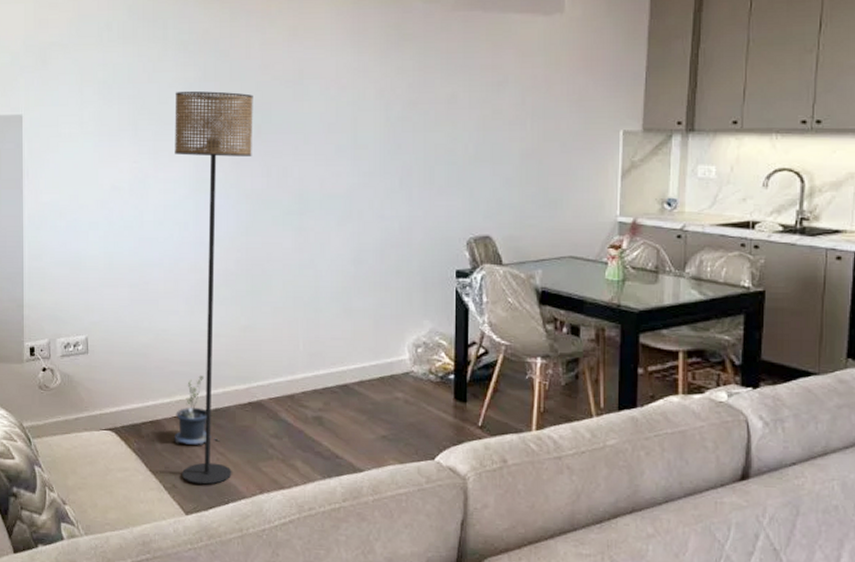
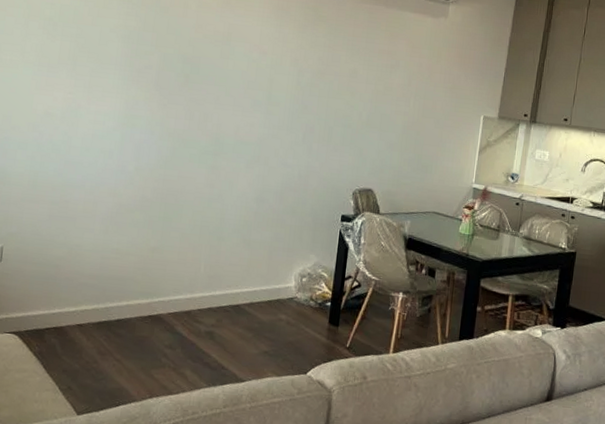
potted plant: present [173,375,219,445] -> none [74,288,117,352]
floor lamp: present [175,91,253,485] -> none [78,37,186,388]

